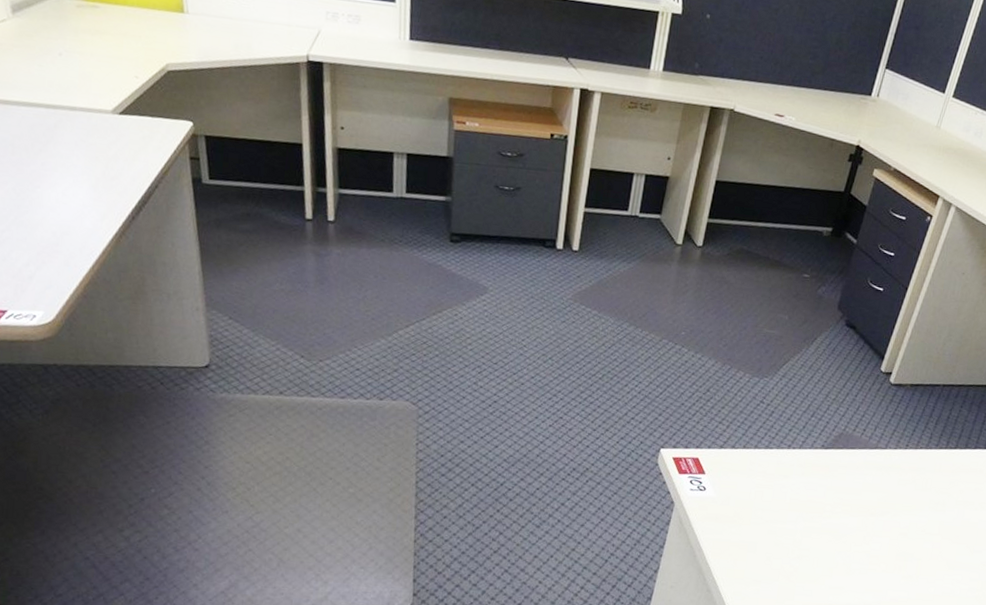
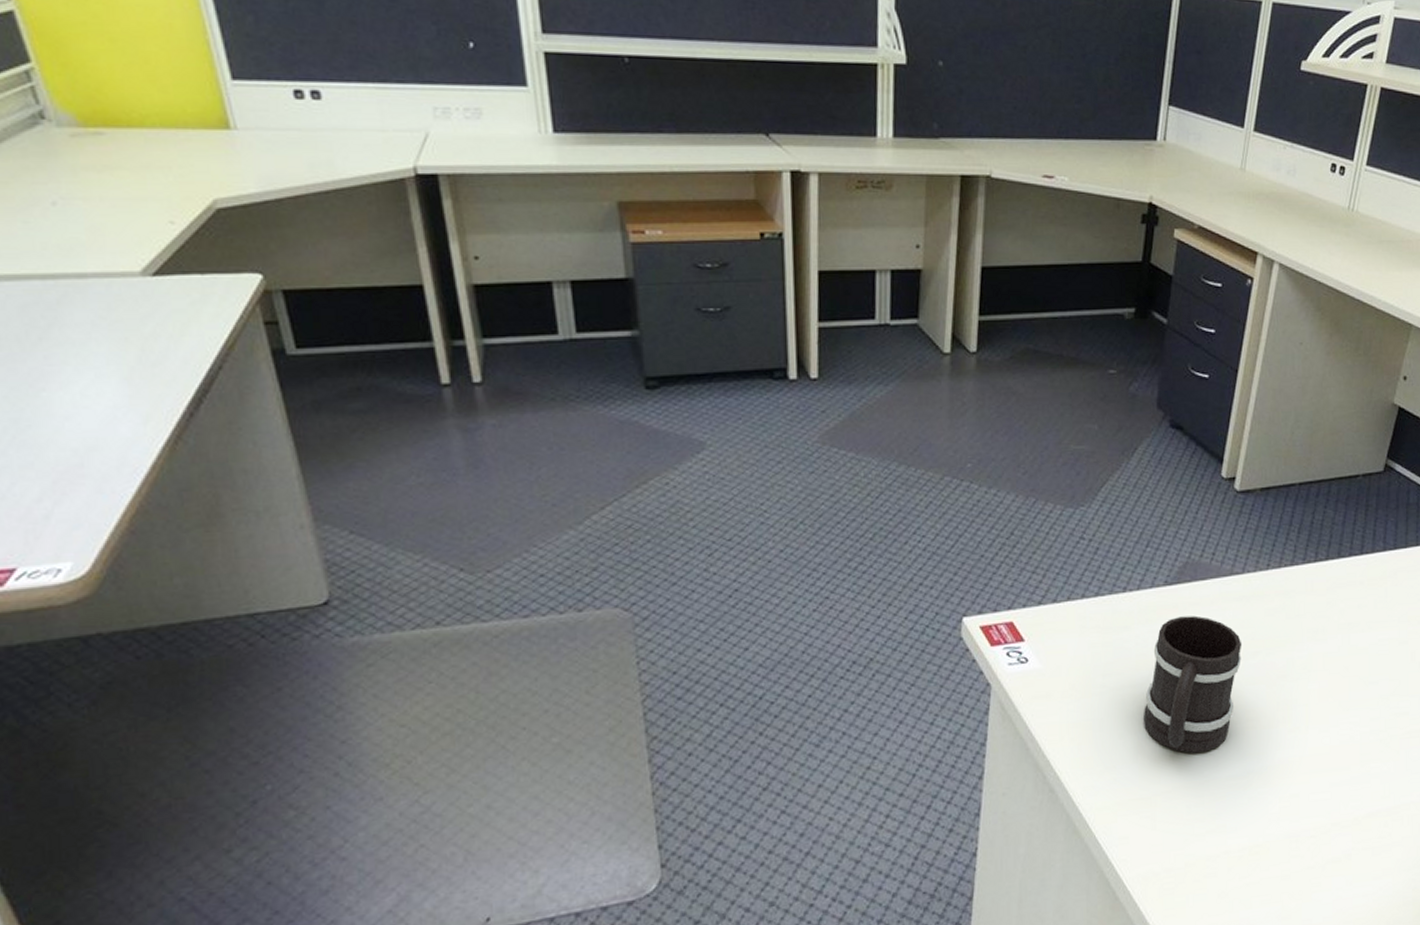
mug: none [787,474,876,582] -> present [1142,615,1242,753]

